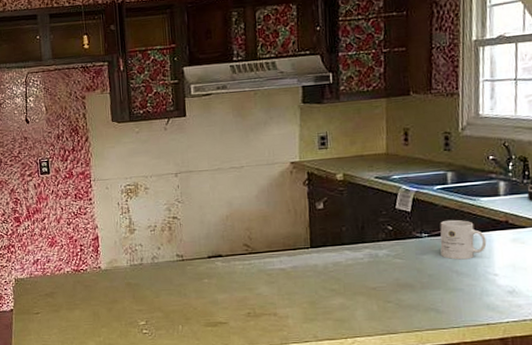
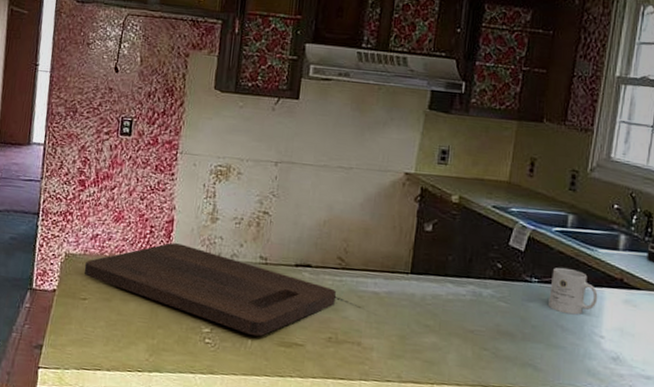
cutting board: none [32,255,248,322] -> present [83,243,336,337]

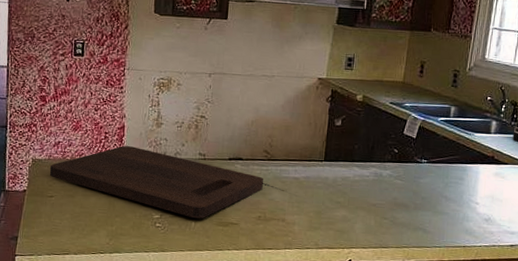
mug: present [548,267,598,315] -> none [435,149,474,187]

